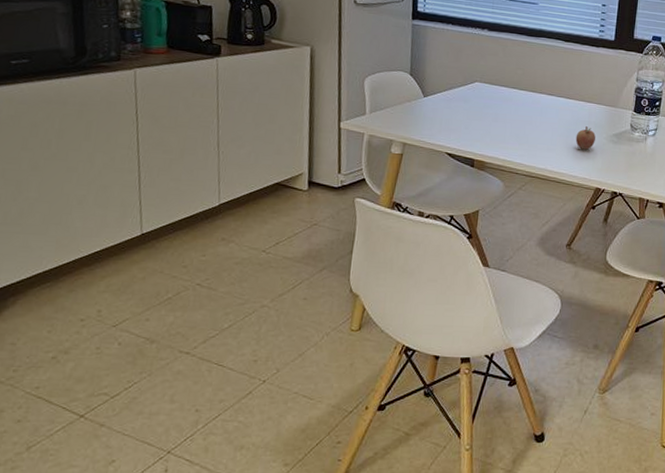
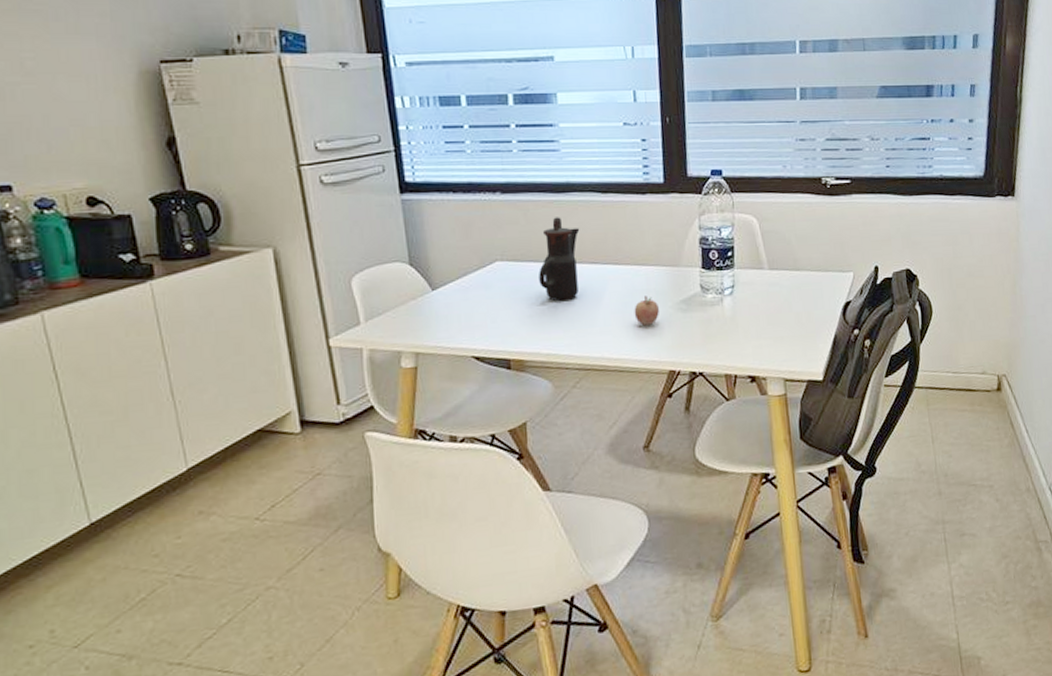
teapot: none [506,54,544,120] -> present [539,217,580,301]

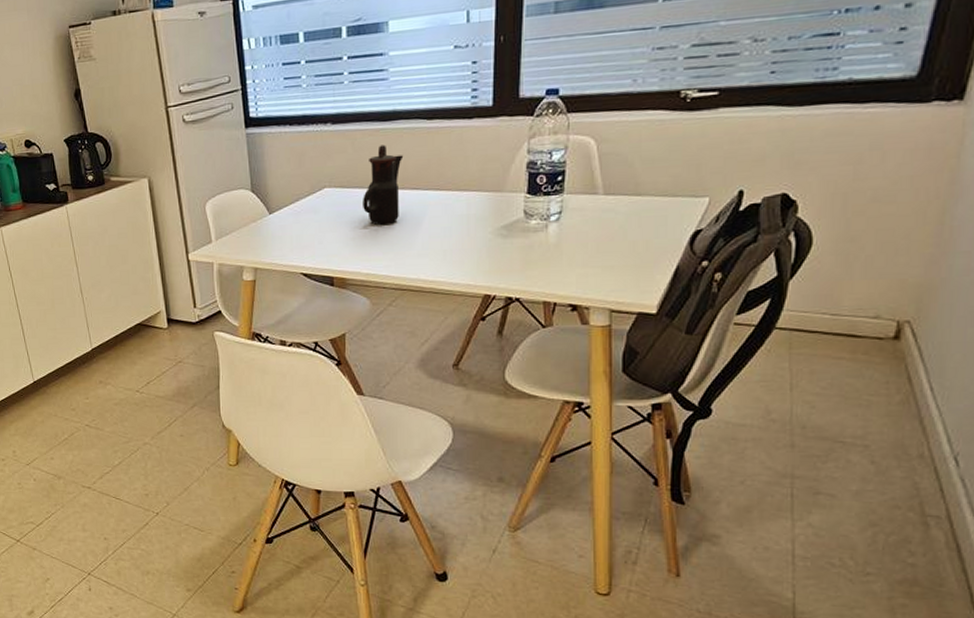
fruit: present [634,296,659,326] -> none [452,221,478,250]

